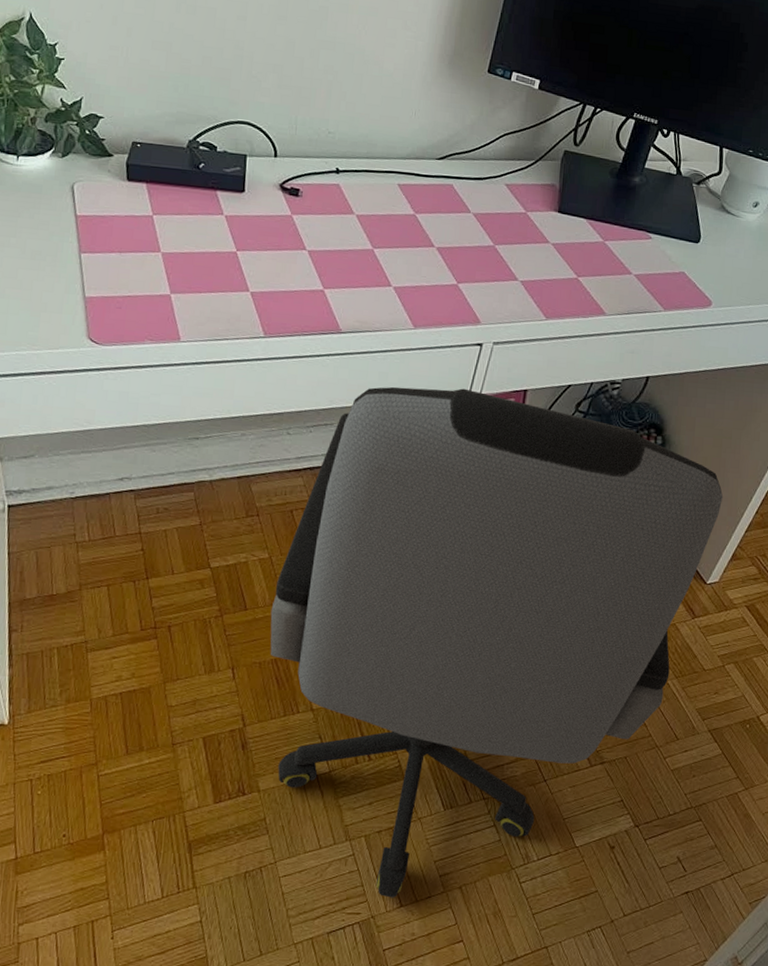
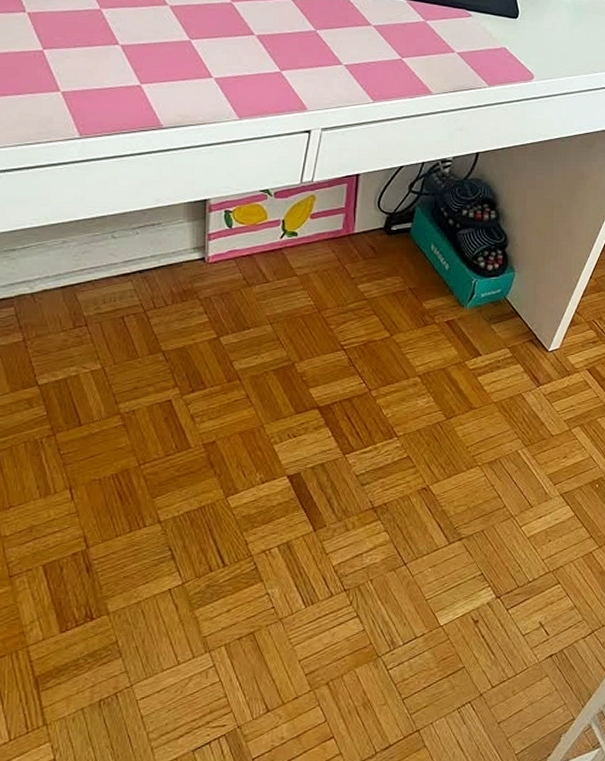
office chair: present [270,386,724,898] -> none [107,177,558,705]

